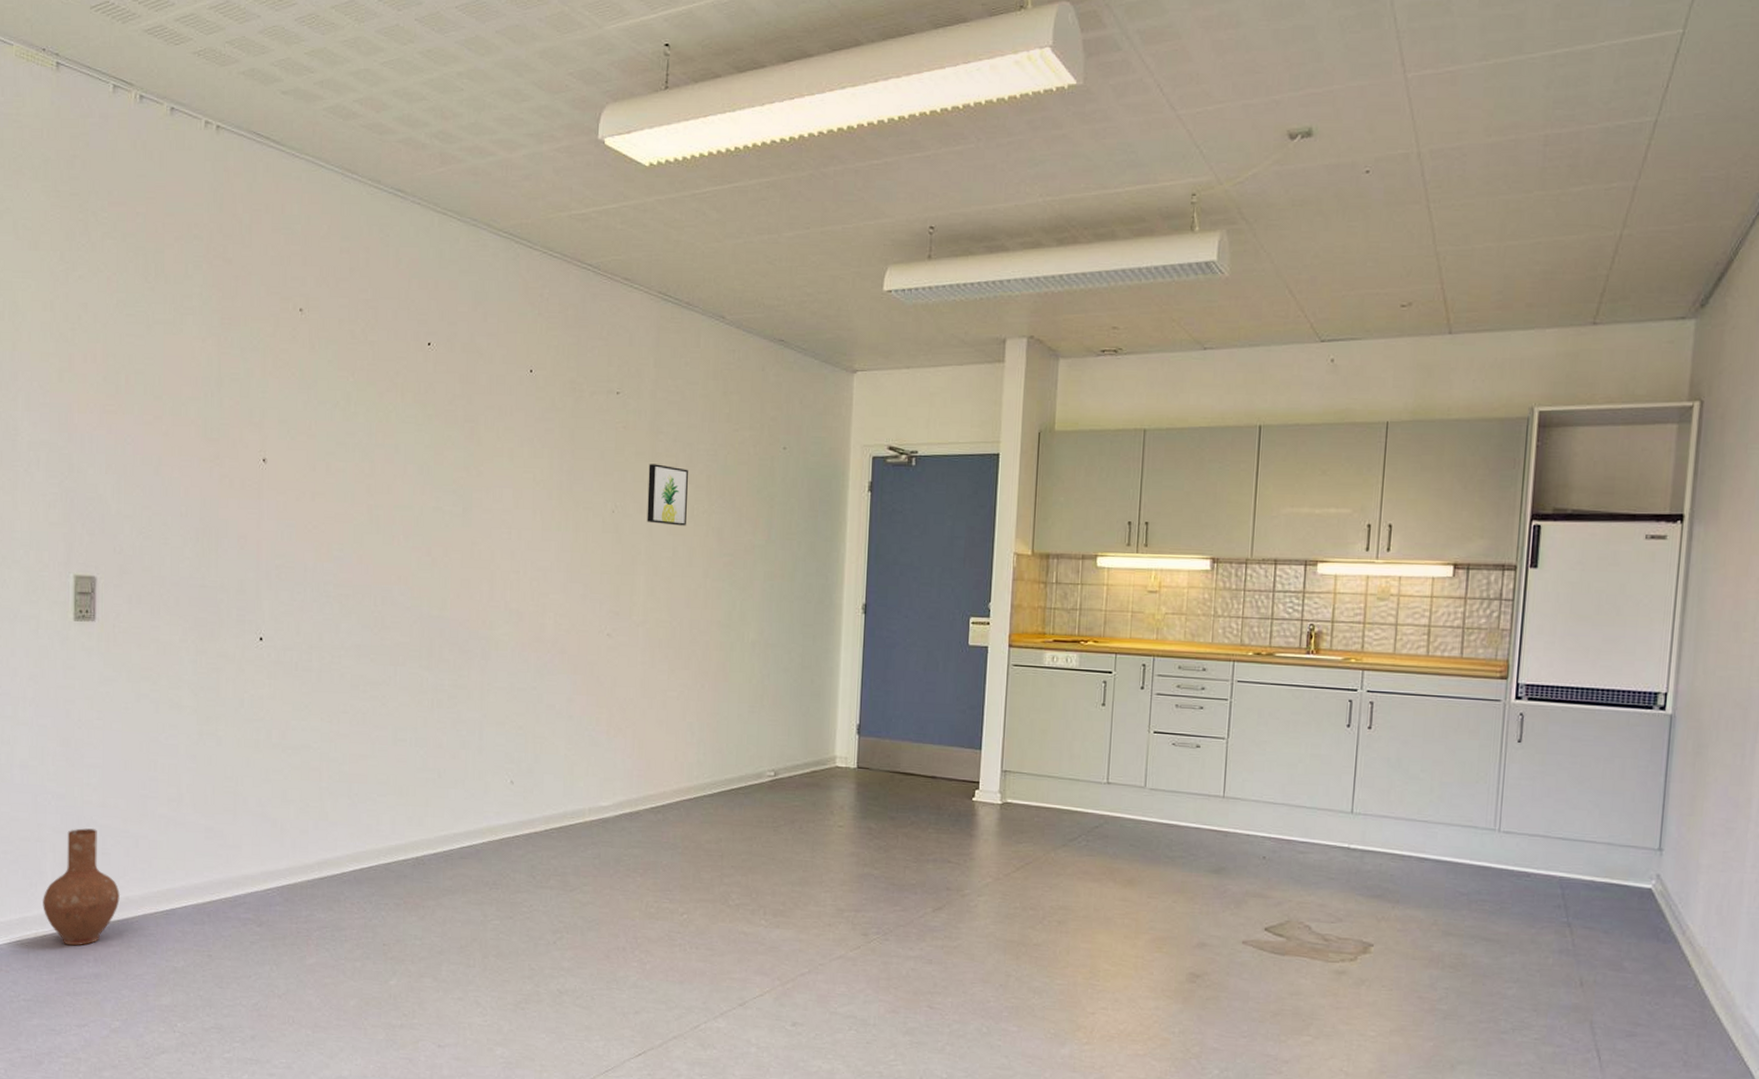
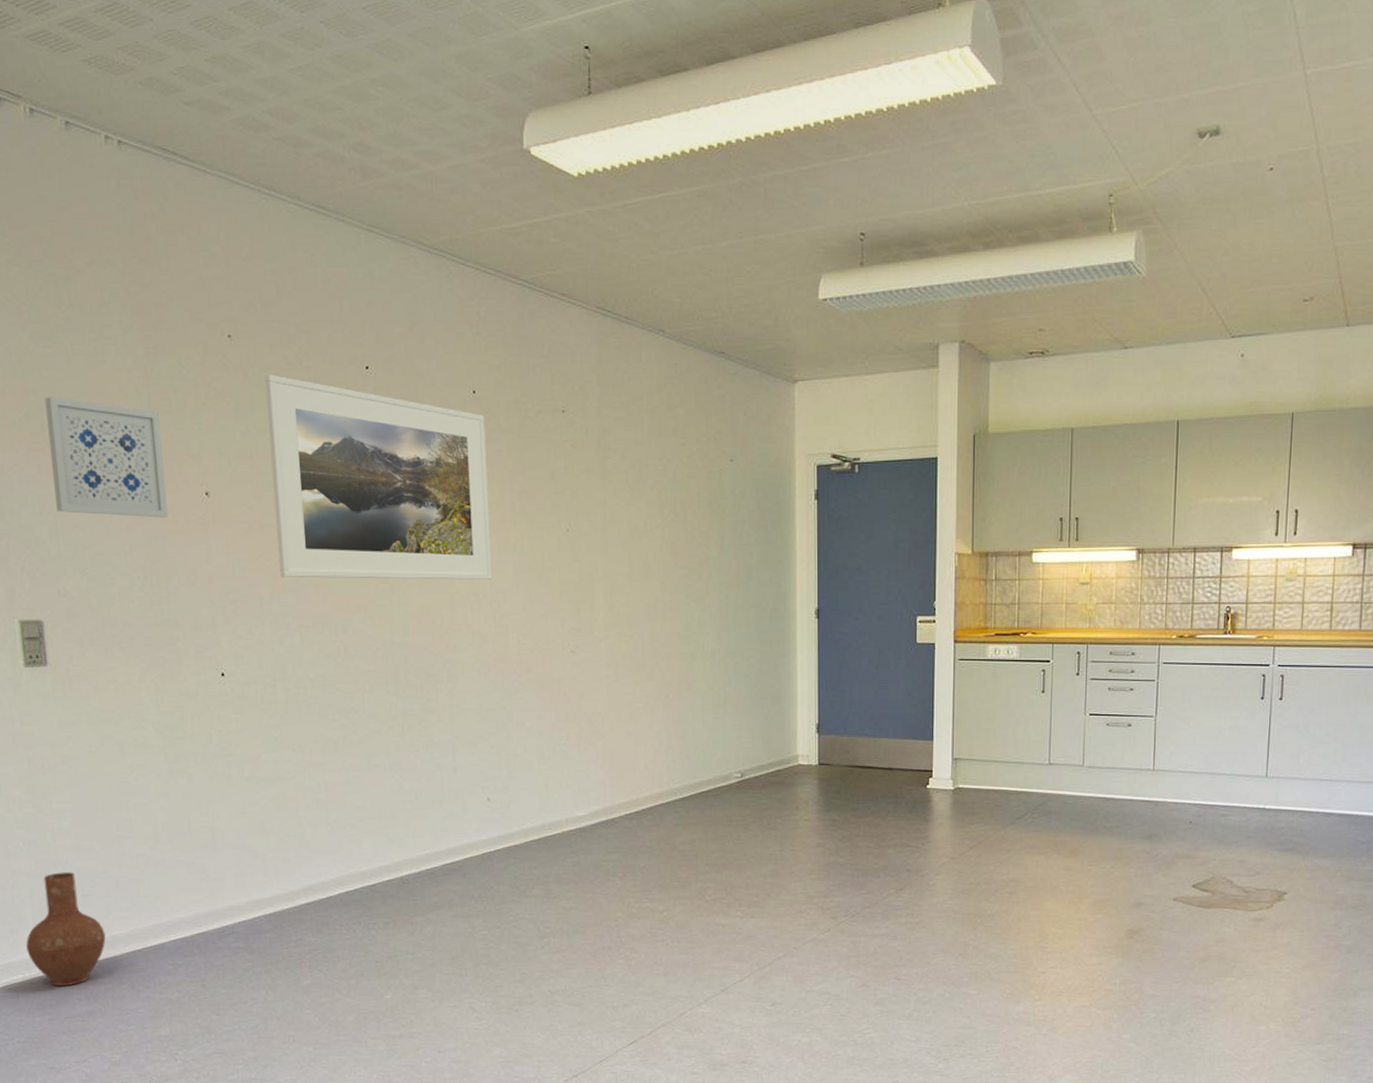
wall art: none [122,362,227,482] -> present [45,397,168,518]
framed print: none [326,347,539,557] -> present [265,374,493,580]
wall art: present [647,464,688,526] -> none [599,481,640,541]

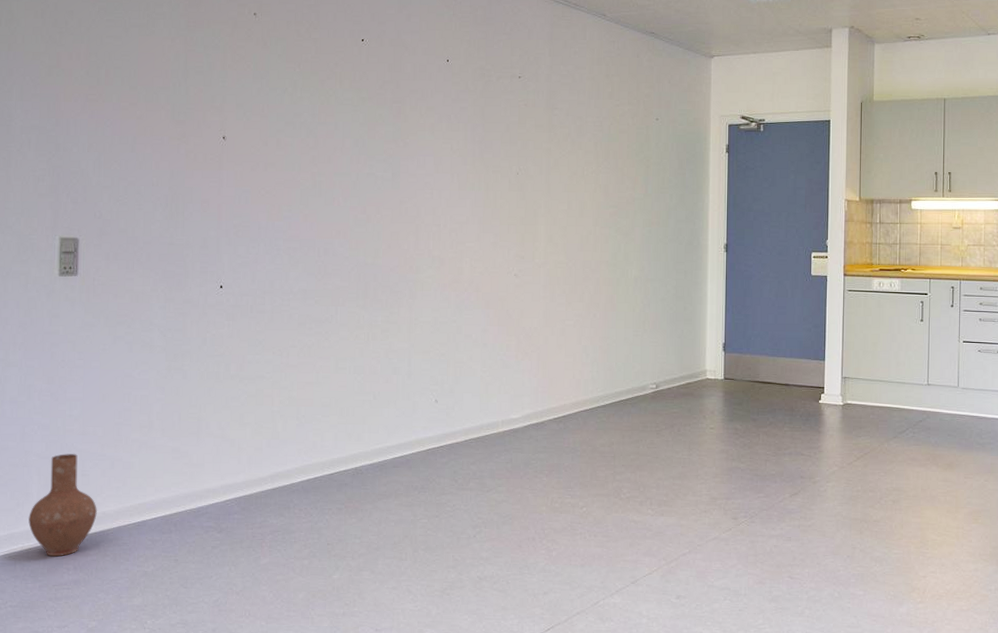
wall art: present [45,397,168,518] -> none [102,59,192,157]
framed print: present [265,374,493,580] -> none [277,44,455,213]

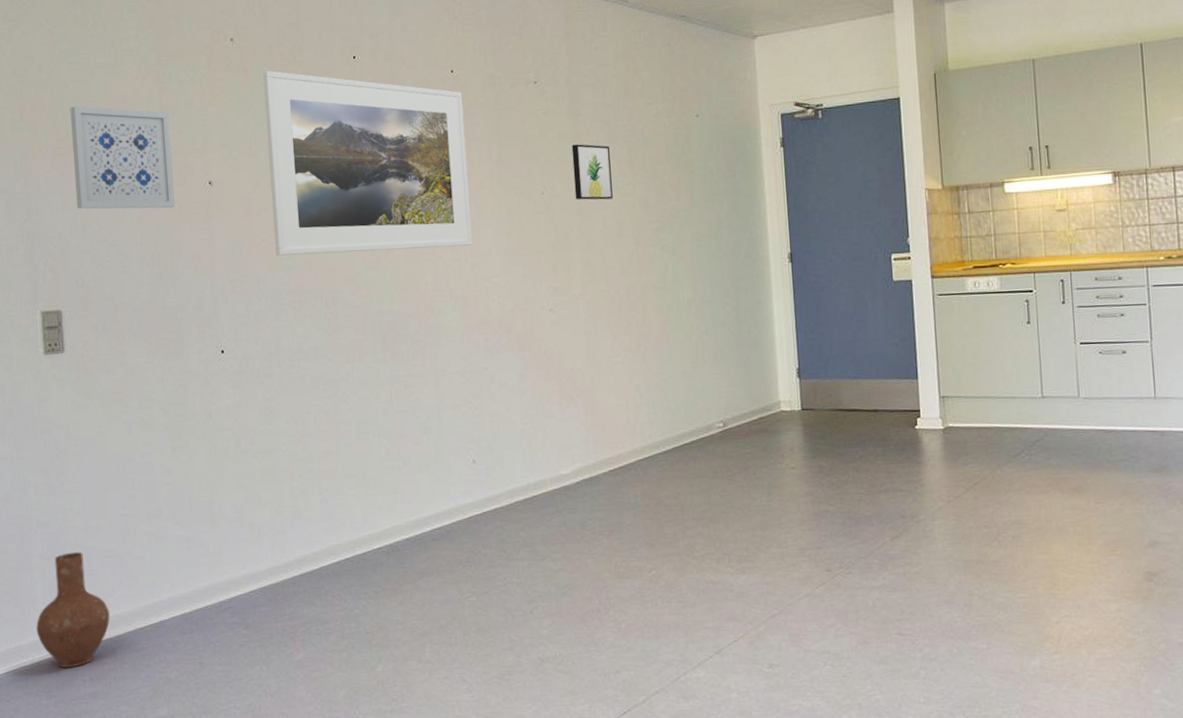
wall art: none [102,59,192,157] -> present [70,106,175,209]
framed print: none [277,44,455,213] -> present [262,70,473,256]
wall art: none [545,134,579,184] -> present [571,144,613,200]

